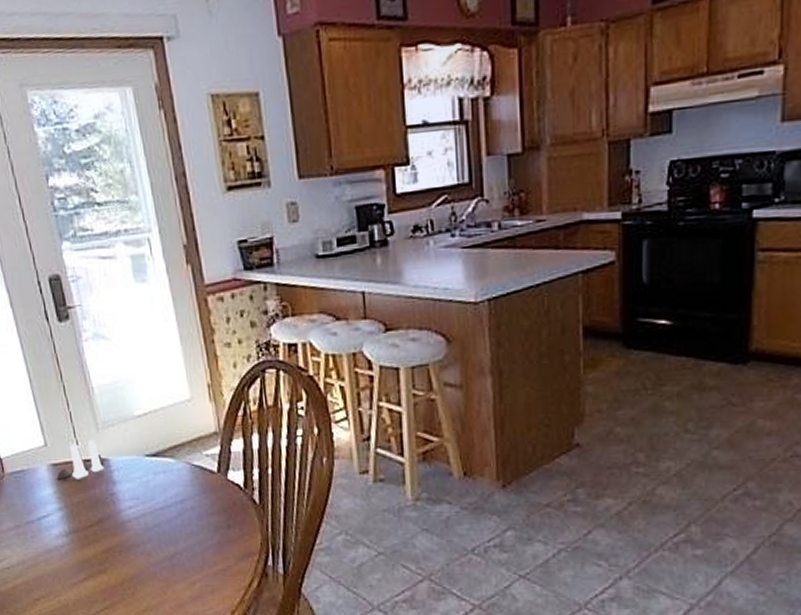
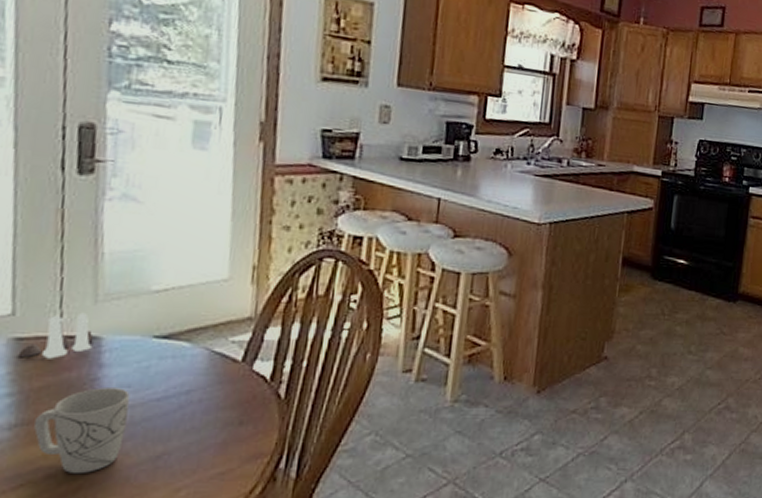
mug: none [81,500,145,569] -> present [34,388,130,473]

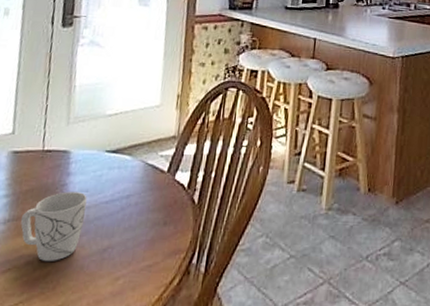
salt and pepper shaker set: present [17,312,94,359] -> none [14,132,65,168]

